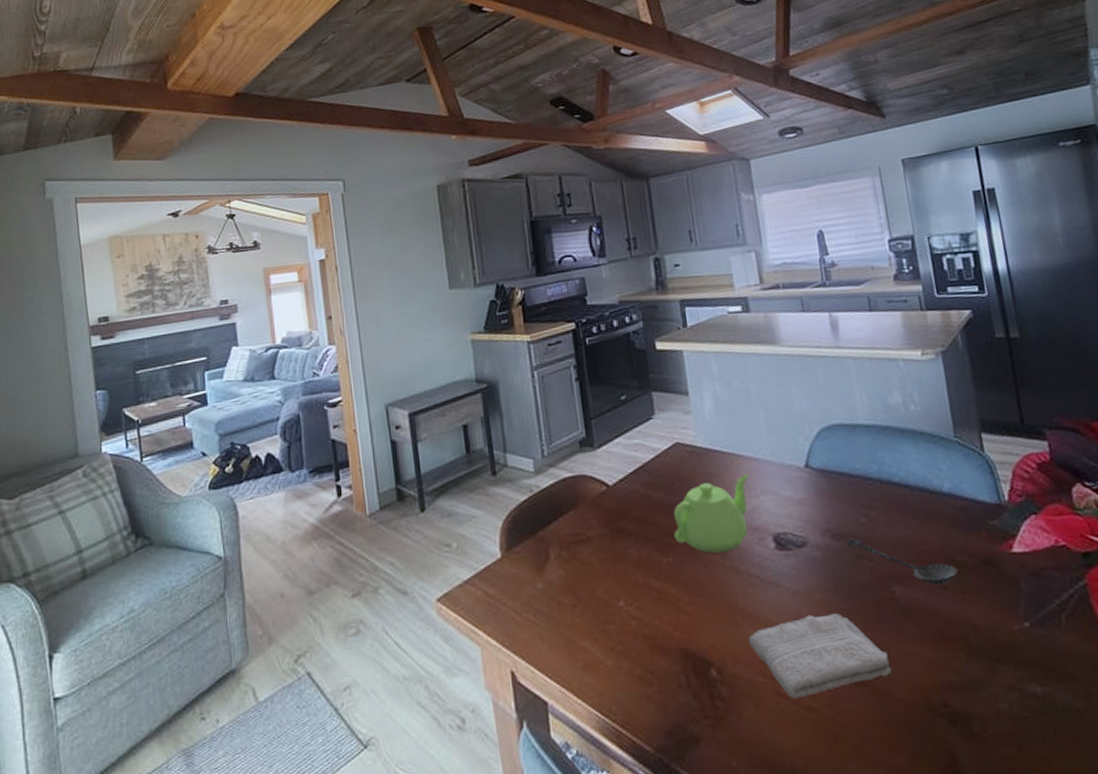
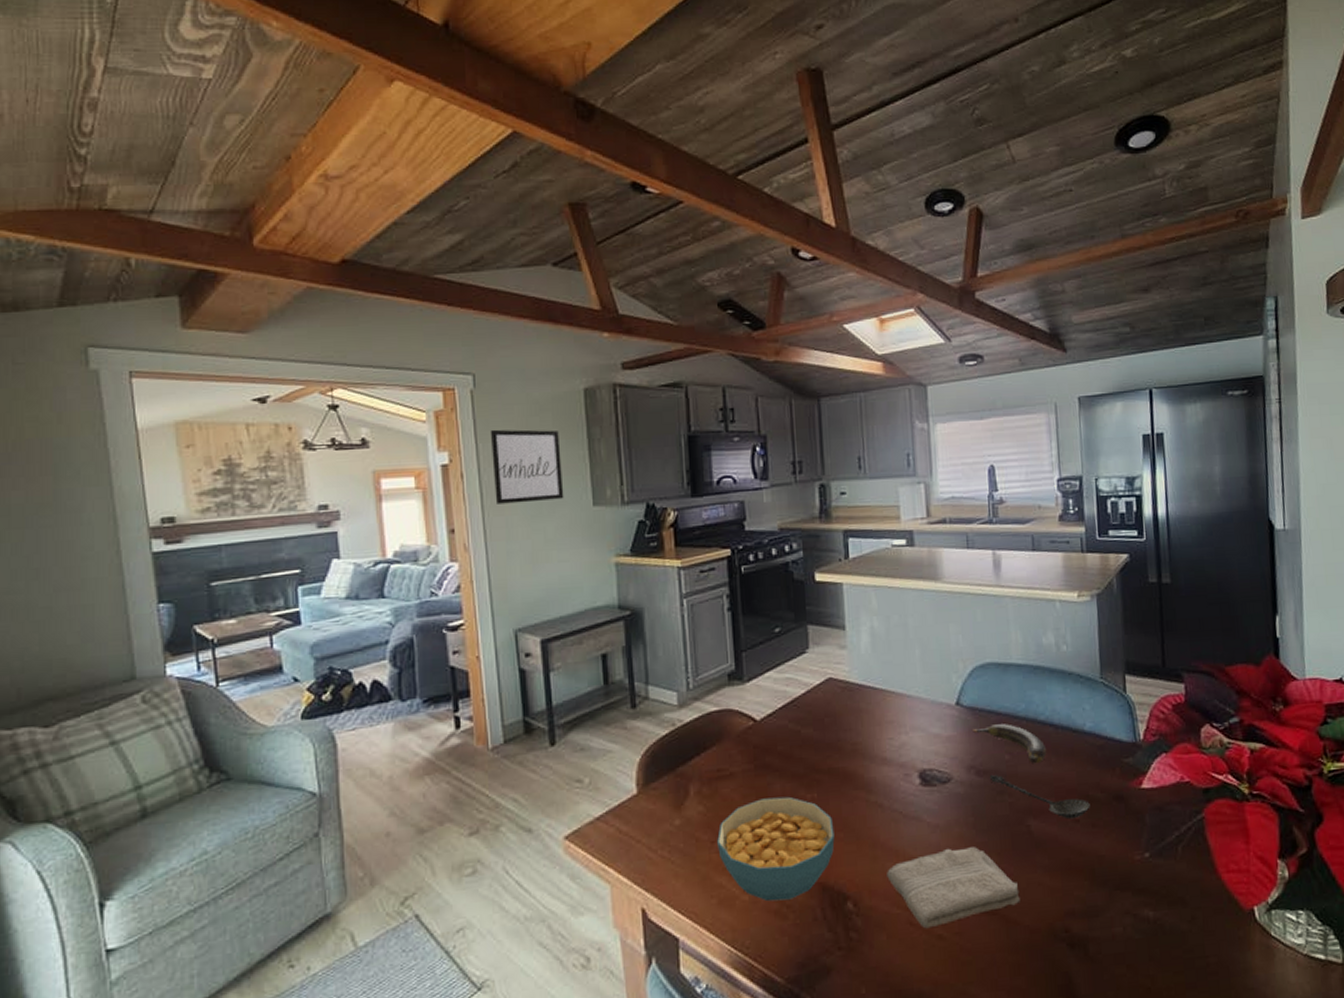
wall art: none [358,223,424,292] -> present [490,429,564,504]
cereal bowl: none [578,560,694,667] -> present [717,796,835,902]
teapot: present [673,474,748,553] -> none [820,711,899,789]
banana: none [824,486,905,527] -> present [973,724,1047,764]

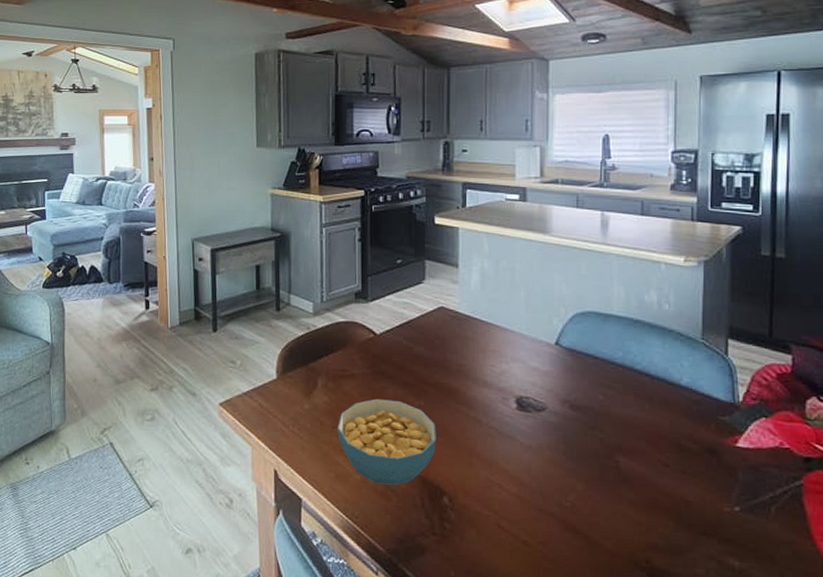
wall art: present [490,429,564,504] -> none [183,82,235,141]
washcloth: present [887,847,1020,929] -> none [480,467,604,533]
banana: present [973,724,1047,764] -> none [569,367,641,408]
spoon: present [989,774,1090,819] -> none [582,410,681,463]

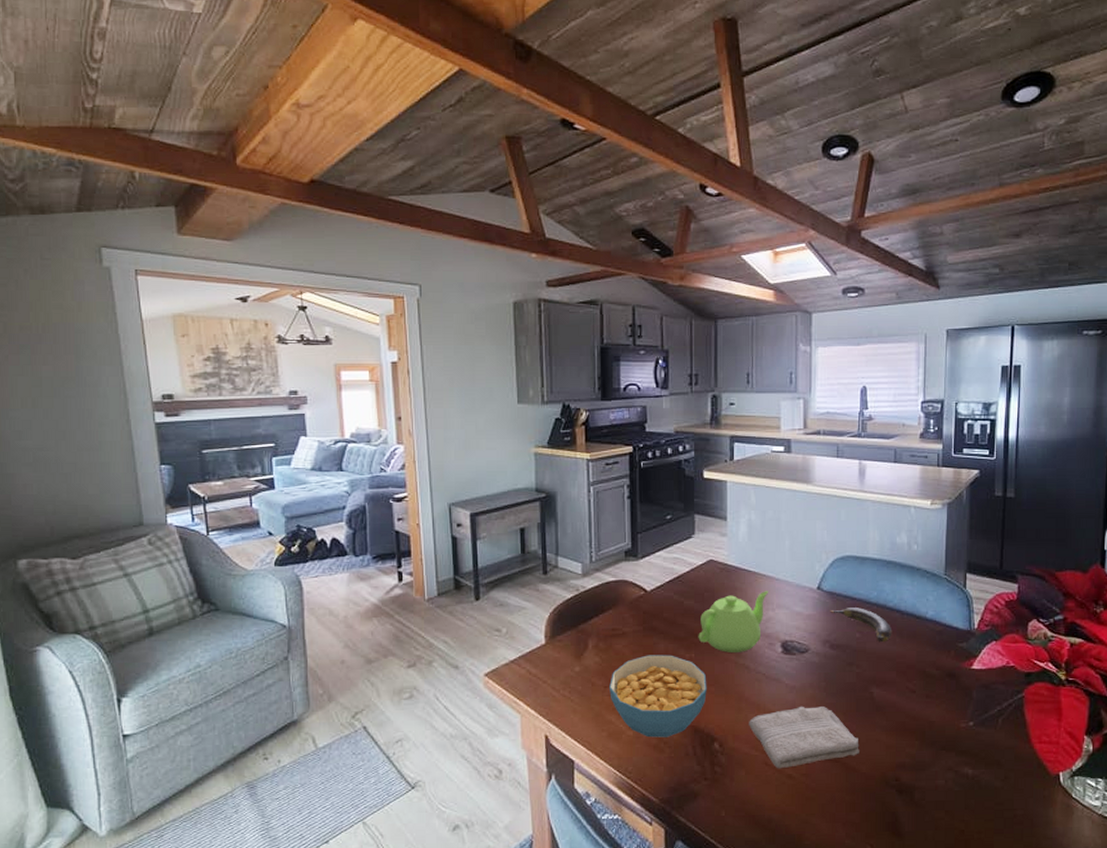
teapot: none [427,342,502,405] -> present [698,591,768,652]
washcloth: none [480,467,604,533] -> present [749,706,859,769]
banana: none [569,367,641,408] -> present [830,608,893,643]

